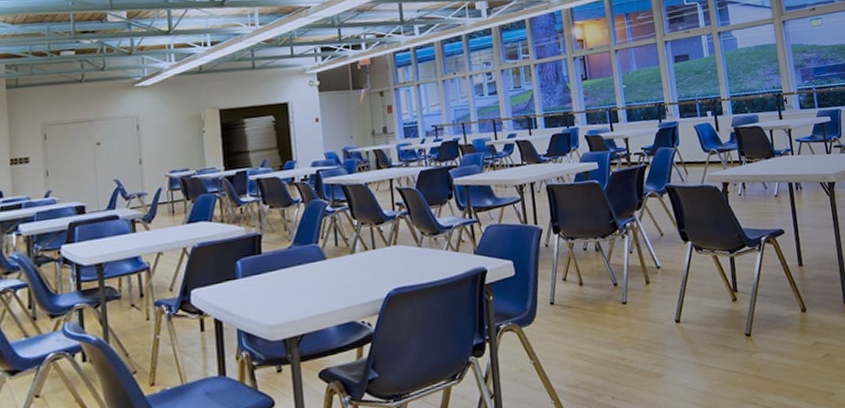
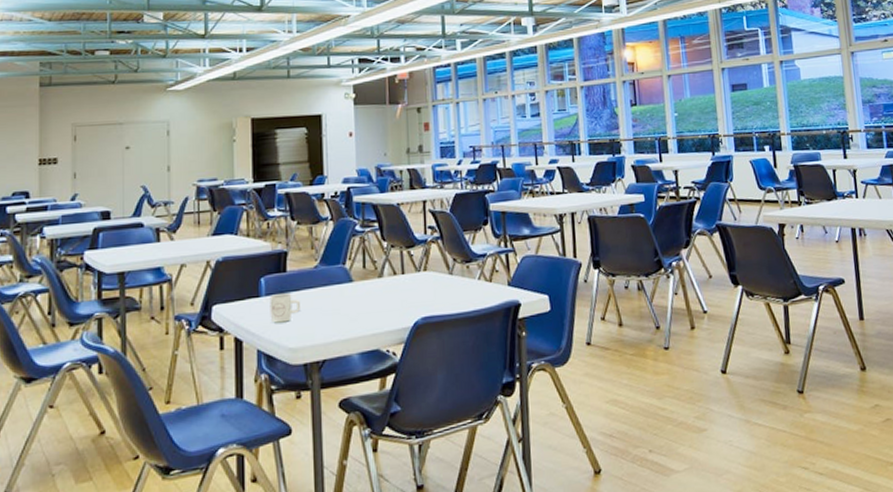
mug: none [246,274,277,303] -> present [269,293,300,323]

